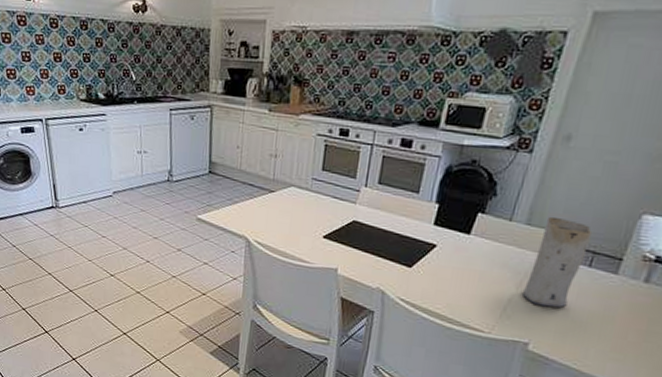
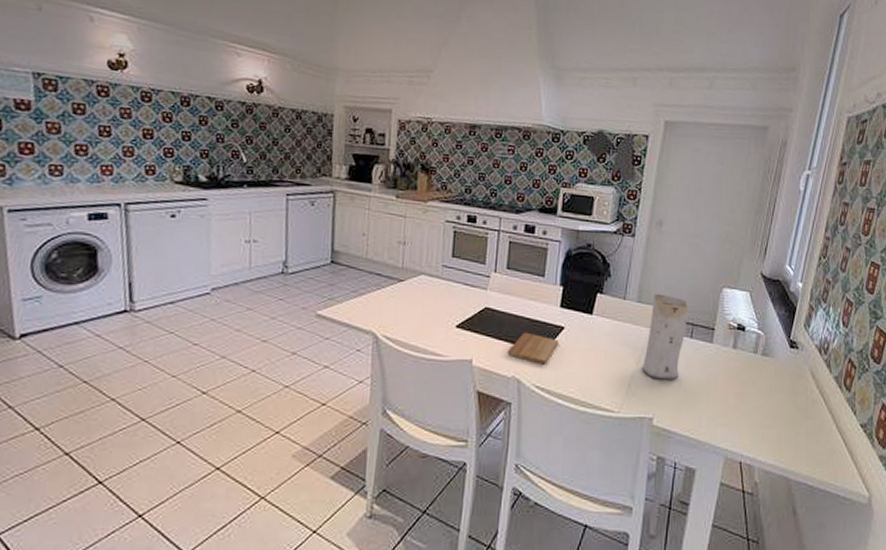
cutting board: none [372,247,430,280] -> present [507,332,559,365]

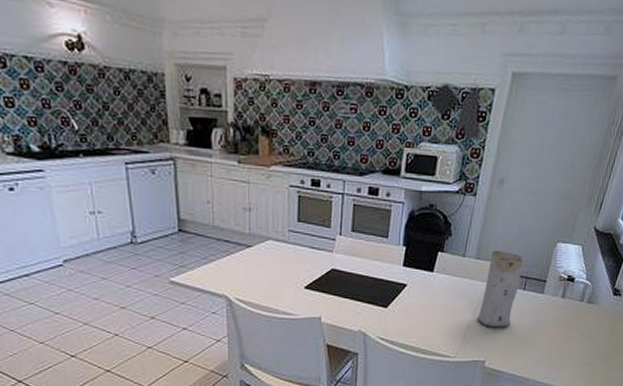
cutting board: present [507,332,559,365] -> none [353,290,402,319]

